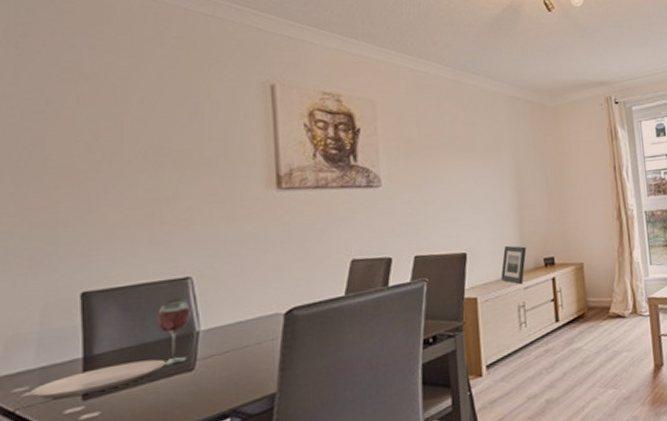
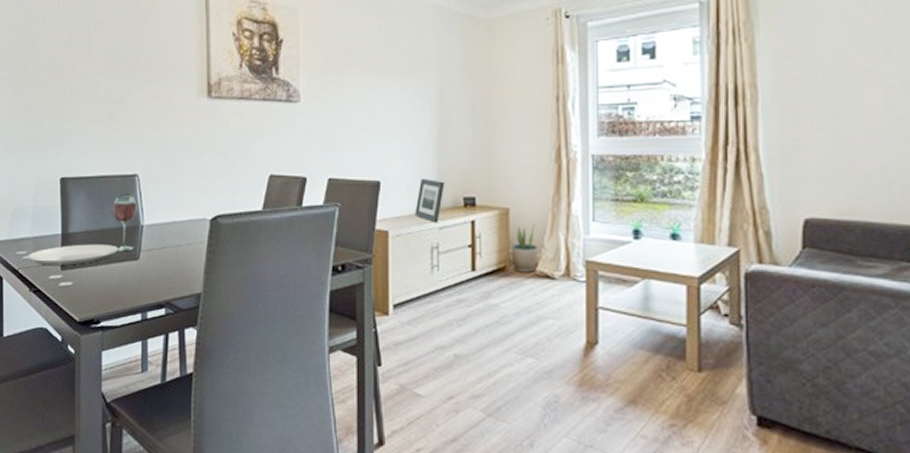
potted plant: none [587,272,610,317] -> present [511,222,538,273]

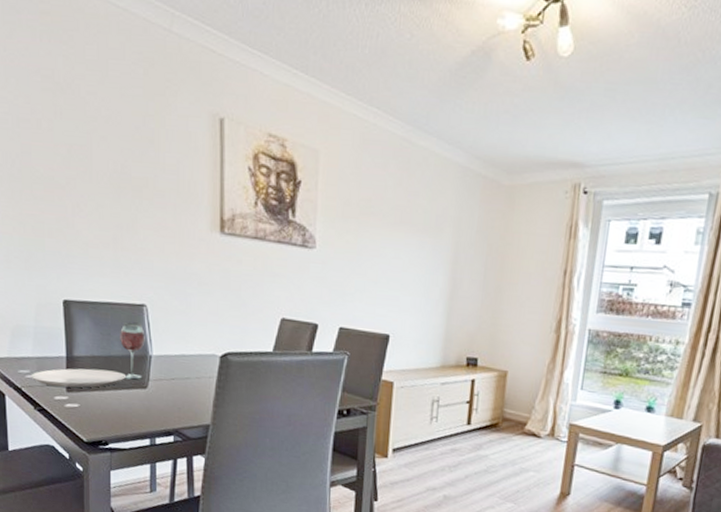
picture frame: present [415,178,445,222] -> none [420,335,451,378]
potted plant: present [511,222,538,273] -> none [504,386,530,430]

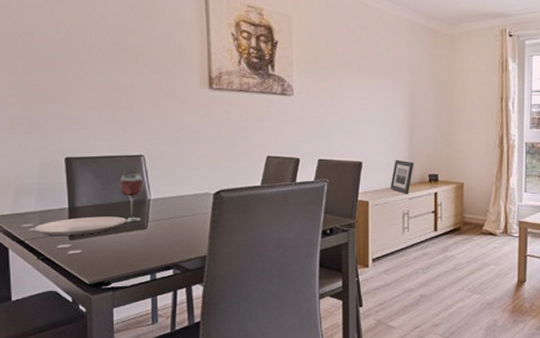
picture frame: none [420,335,451,378] -> present [390,159,414,194]

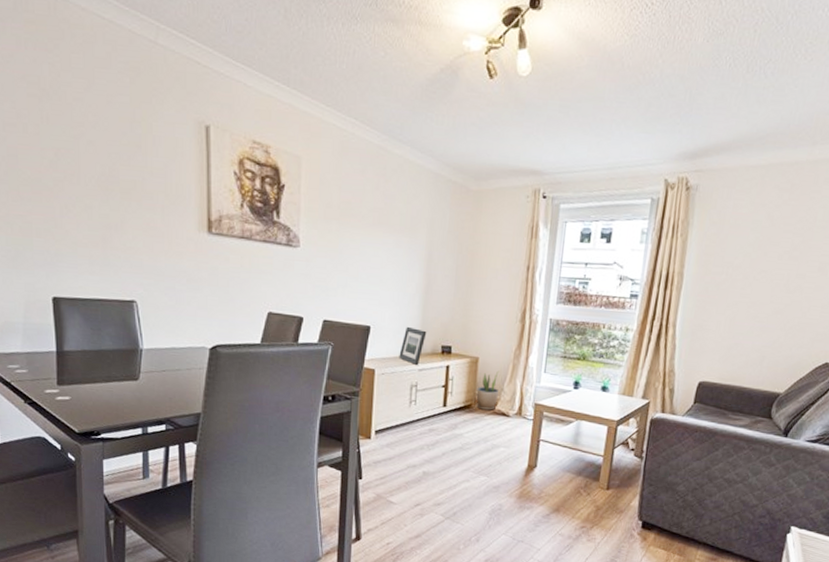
plate: present [34,216,126,236] -> none [20,362,117,382]
wineglass: present [120,171,144,222] -> none [110,317,136,372]
potted plant: none [464,193,484,231] -> present [476,370,499,410]

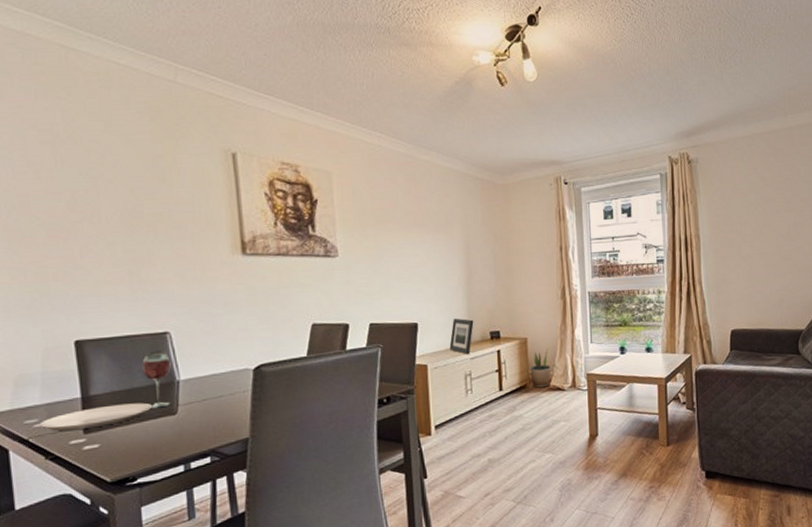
plate: none [20,362,117,382] -> present [39,402,152,431]
wineglass: none [110,317,136,372] -> present [142,350,171,409]

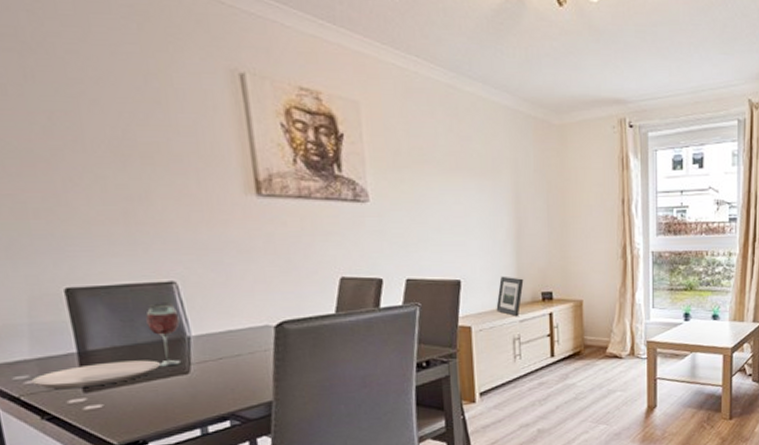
potted plant: present [529,347,551,388] -> none [584,311,608,355]

